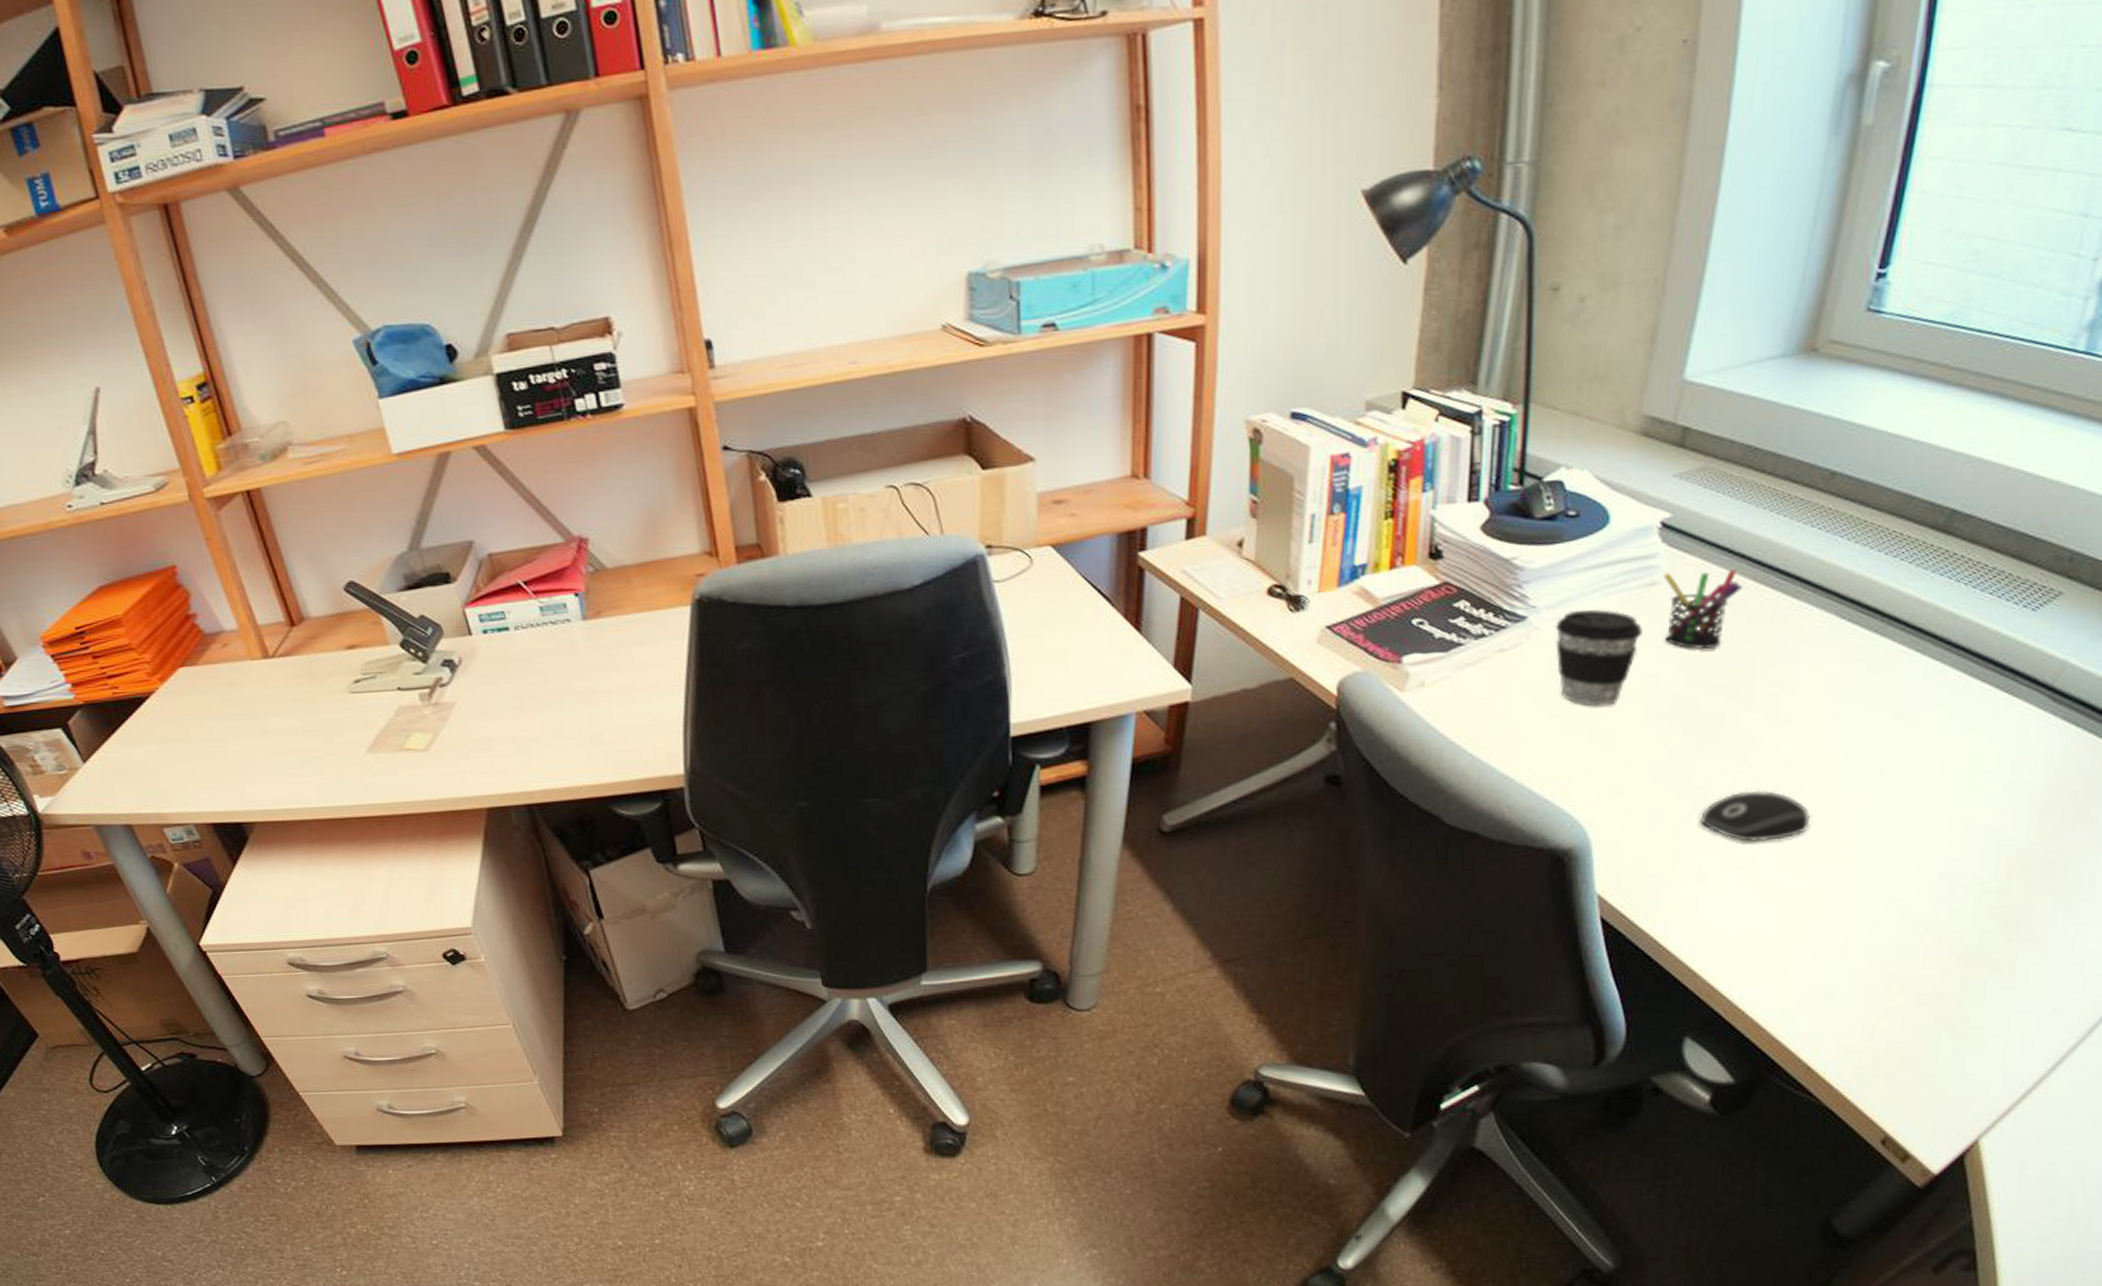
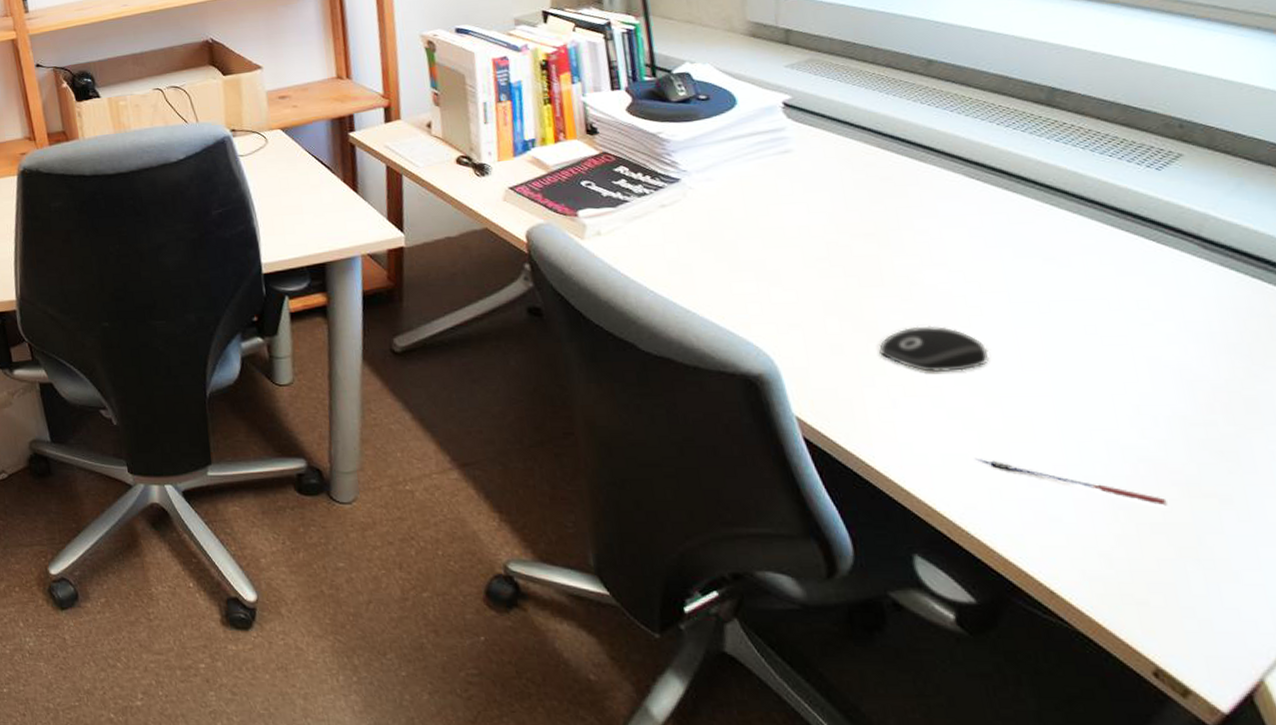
coffee cup: present [1555,609,1643,707] -> none [706,172,787,252]
pen holder: present [1663,568,1743,649] -> none [794,138,870,204]
pen: none [1769,933,1941,976] -> present [975,458,1168,506]

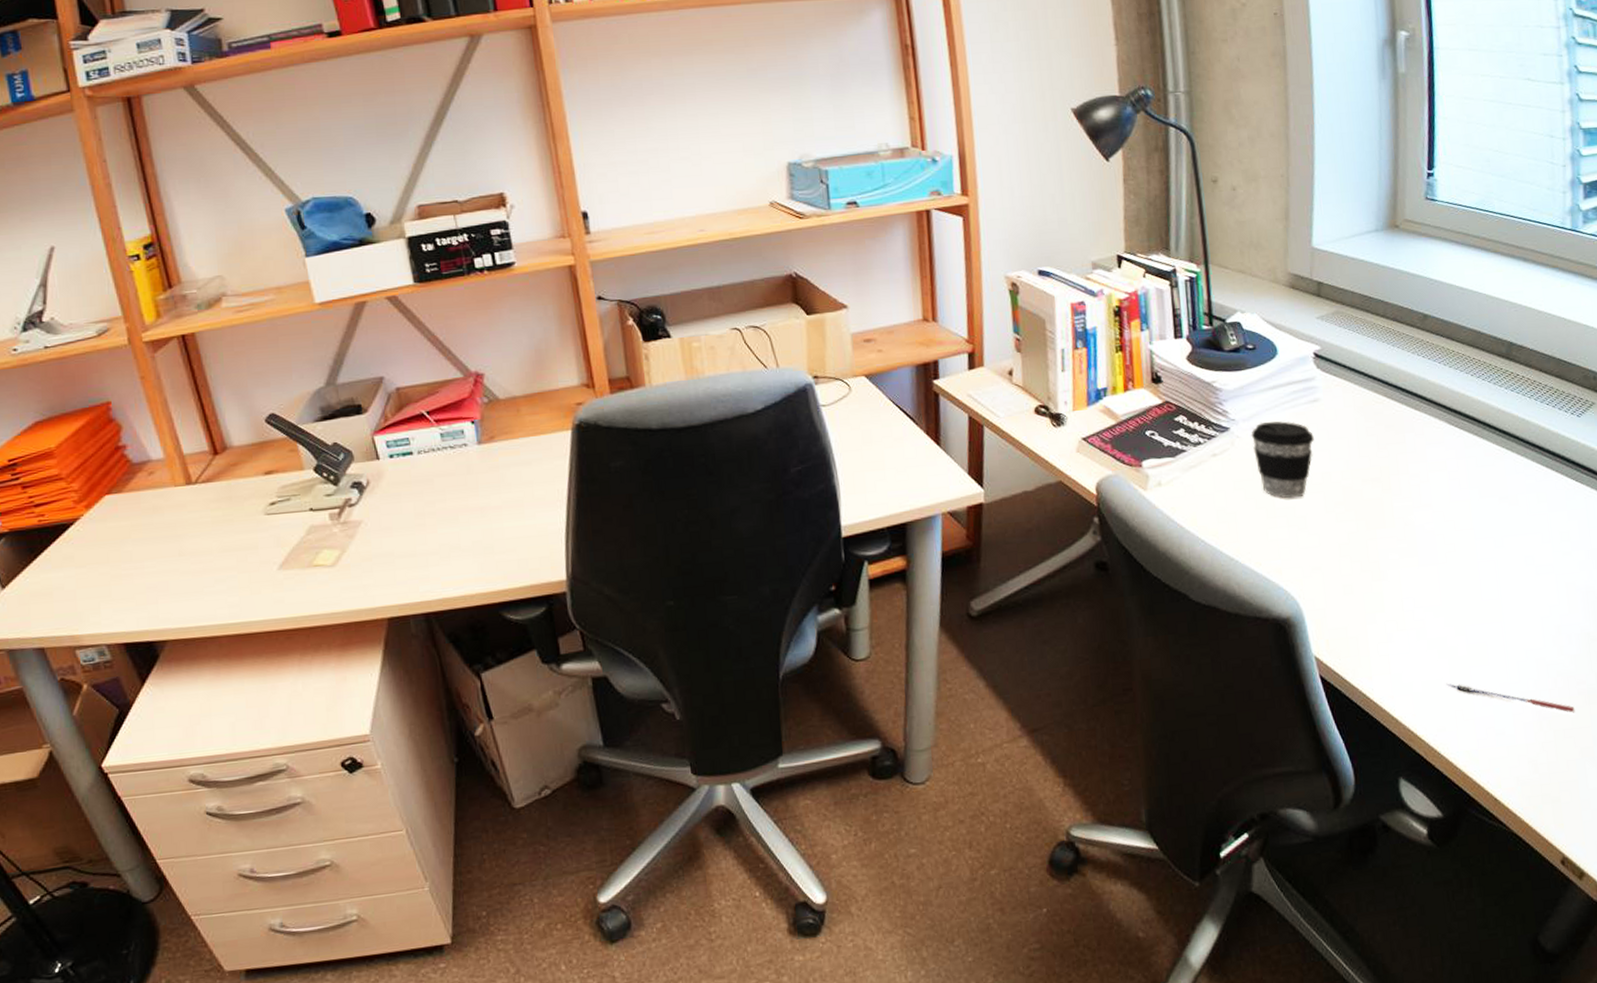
coffee cup: none [706,172,787,252] -> present [1251,421,1314,499]
computer mouse: present [879,325,990,372] -> none [1380,563,1459,606]

